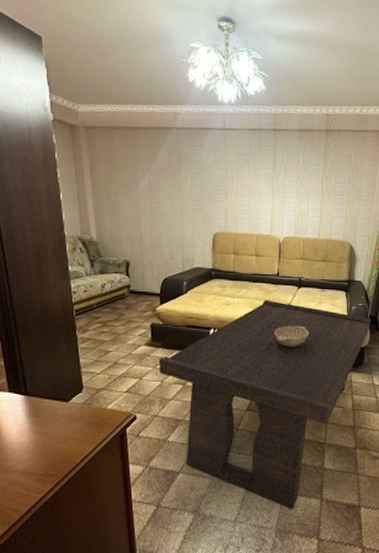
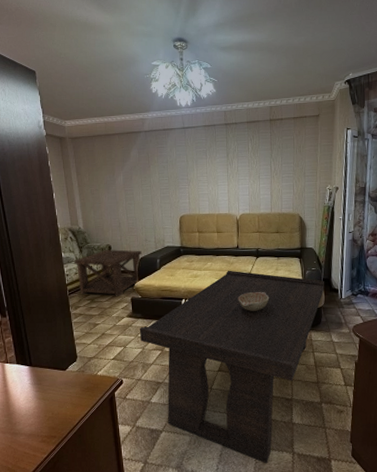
side table: none [83,266,166,322] -> present [73,249,142,297]

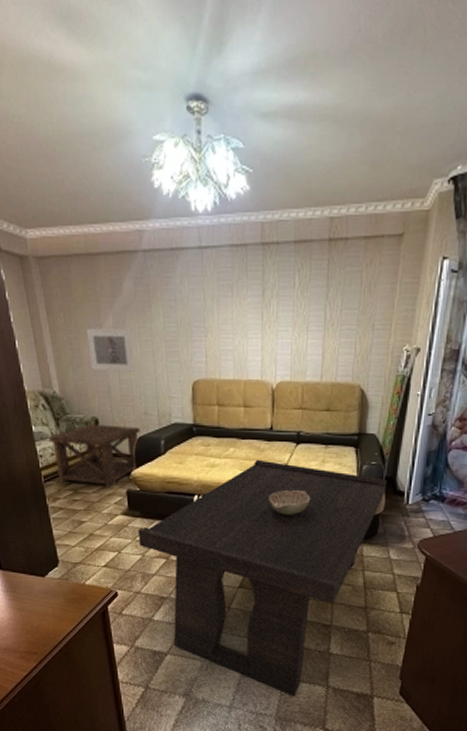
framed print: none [104,182,138,212] -> present [86,329,135,372]

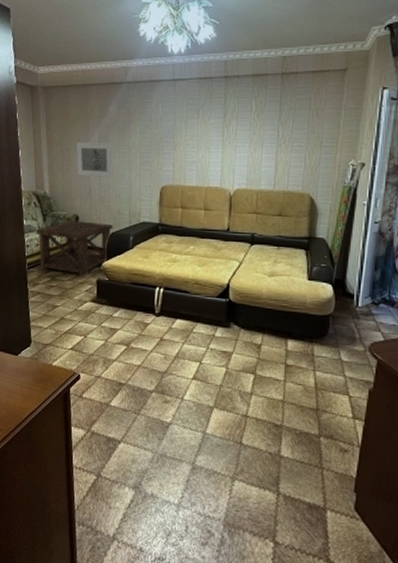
coffee table: present [137,459,388,697] -> none [103,257,337,501]
decorative bowl: present [268,489,311,517] -> none [223,286,264,312]

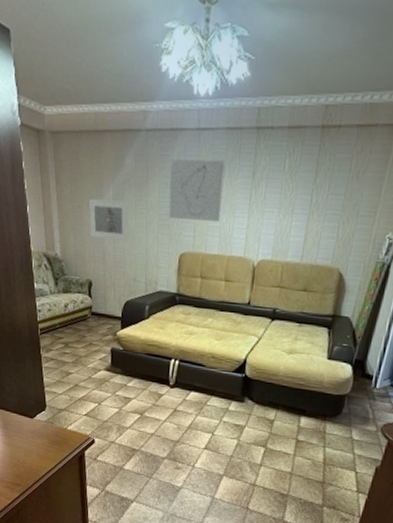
side table: present [35,220,113,277] -> none [47,285,128,345]
wall art: none [149,105,198,158] -> present [168,159,225,223]

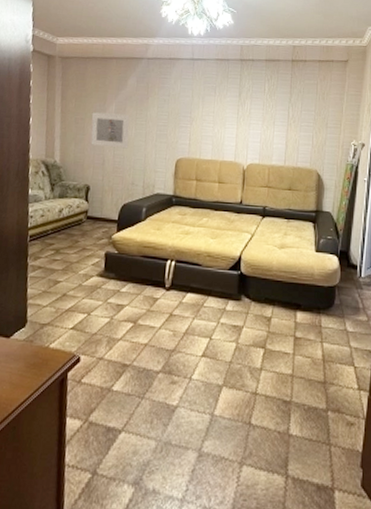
wall art: present [168,159,225,223] -> none [166,81,215,133]

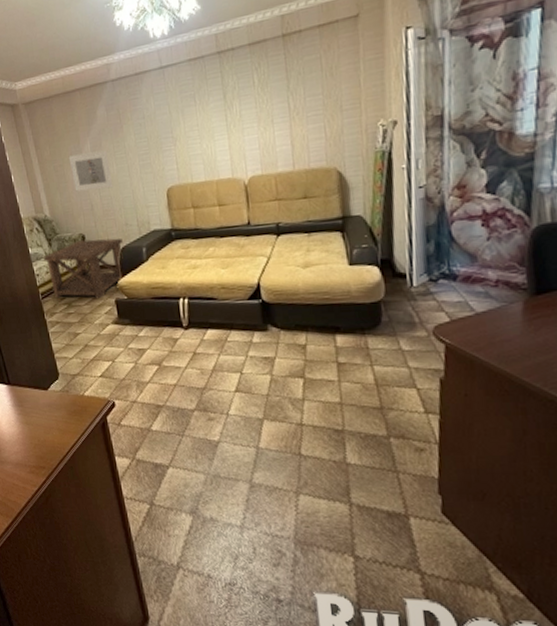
side table: none [41,190,126,250] -> present [43,238,123,299]

